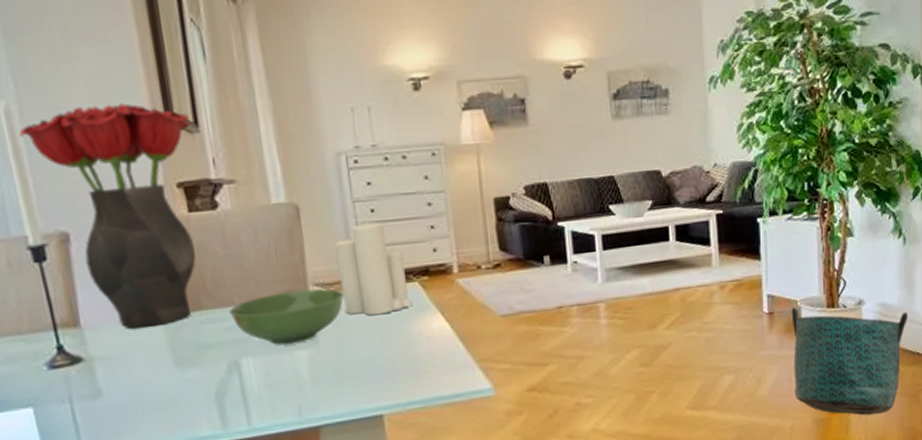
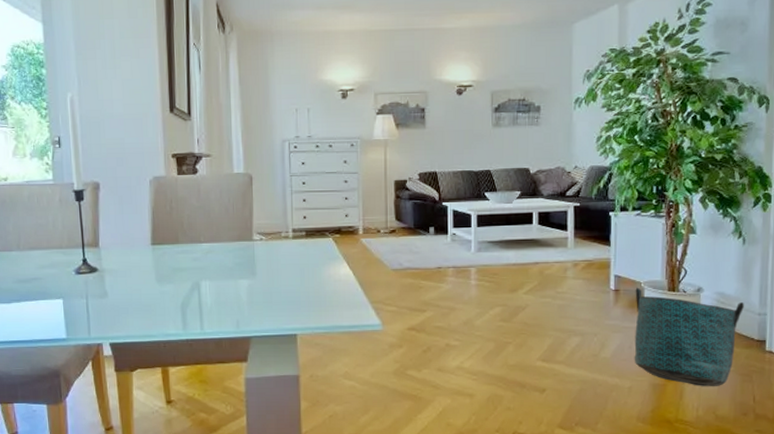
bouquet: present [19,103,196,329] -> none [77,98,187,252]
bowl: present [228,288,345,345] -> none [196,236,278,274]
candle: present [335,213,412,316] -> none [275,185,326,260]

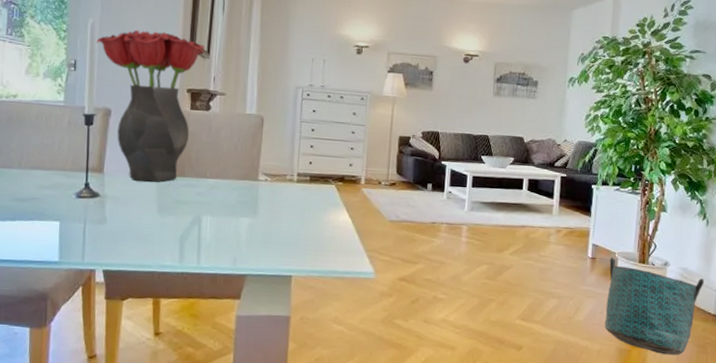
bouquet: none [77,98,187,252] -> present [96,29,206,182]

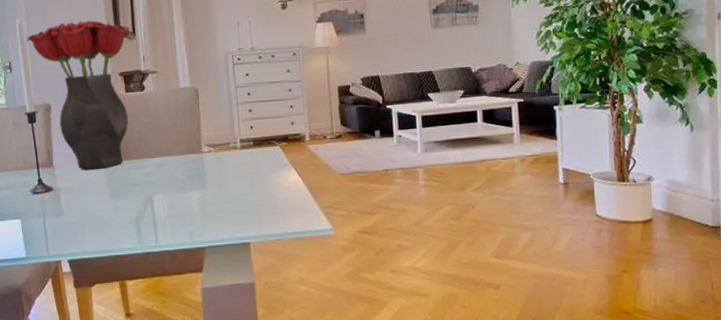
storage basket: present [604,257,705,355] -> none [584,179,697,276]

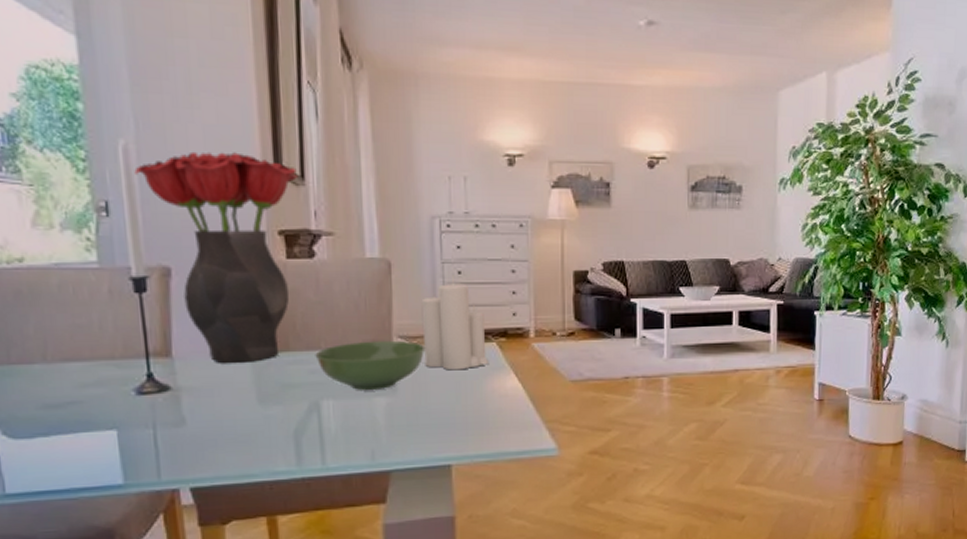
bowl: none [147,148,227,187] -> present [315,340,426,390]
candle: none [221,96,274,169] -> present [421,274,488,371]

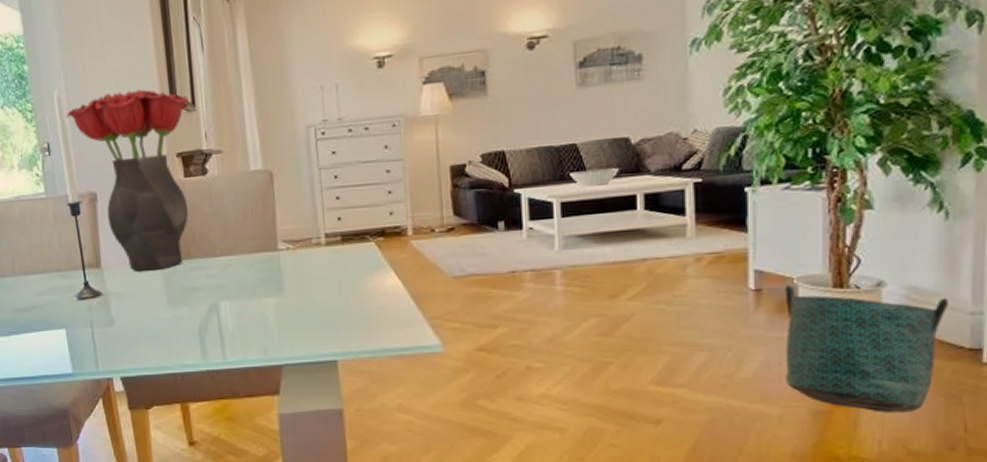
bowl: present [315,340,426,390] -> none [212,244,308,292]
candle: present [421,274,488,371] -> none [302,179,368,271]
storage basket: none [837,396,947,503] -> present [785,284,950,413]

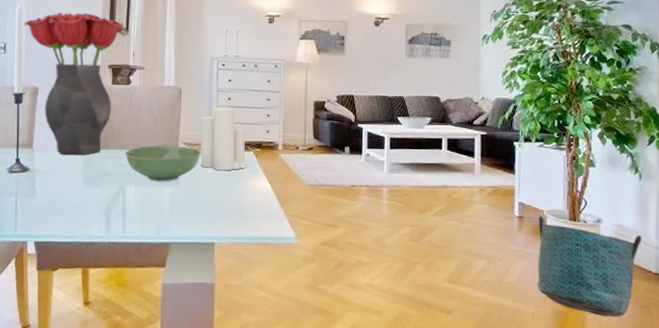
bowl: none [212,244,308,292] -> present [125,145,202,181]
candle: none [302,179,368,271] -> present [200,100,246,171]

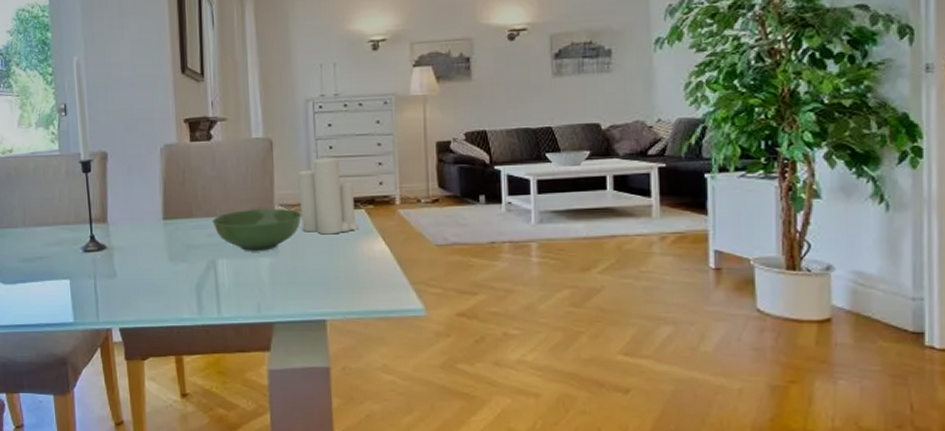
bouquet: present [24,12,125,155] -> none [83,59,200,227]
storage basket: present [537,215,643,317] -> none [742,265,893,390]

